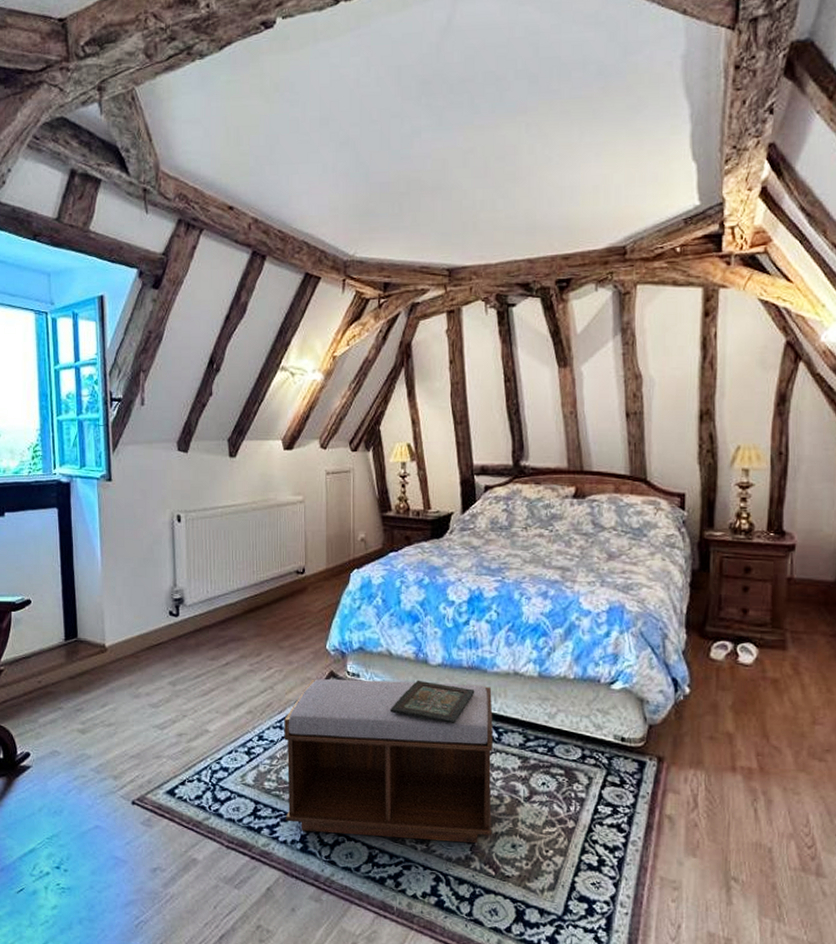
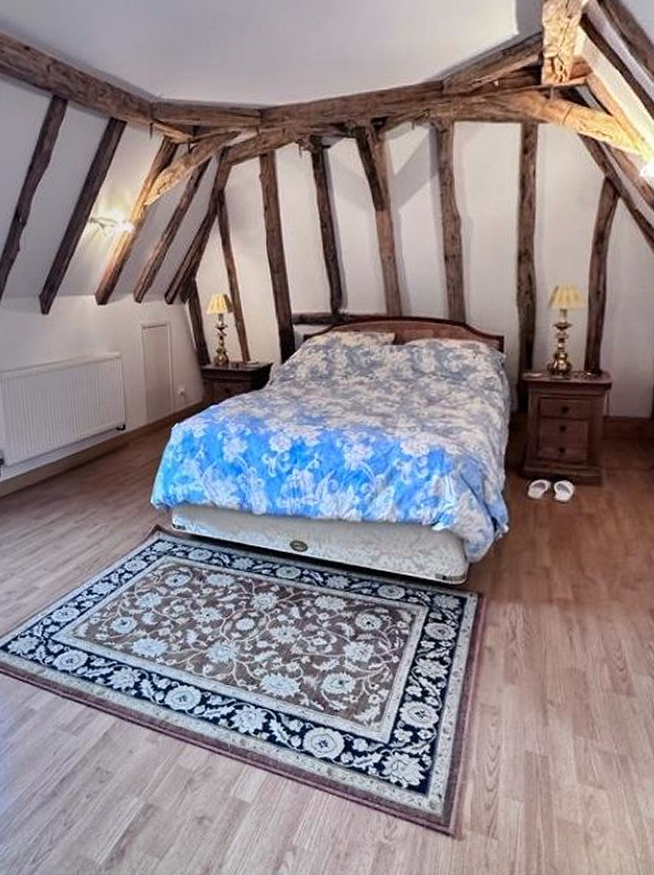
bench: present [284,679,493,844] -> none [112,532,320,682]
decorative box: present [389,680,475,725] -> none [216,529,300,571]

